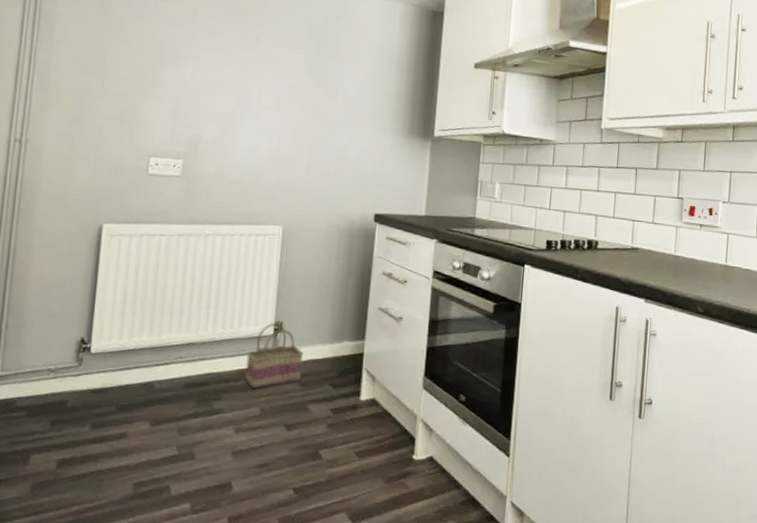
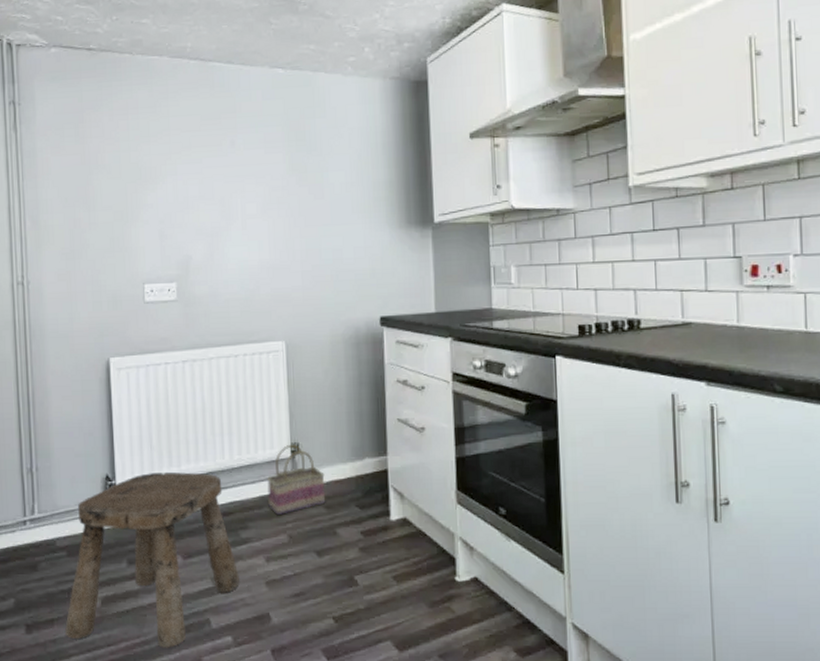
stool: none [12,339,206,513] -> present [65,471,240,648]

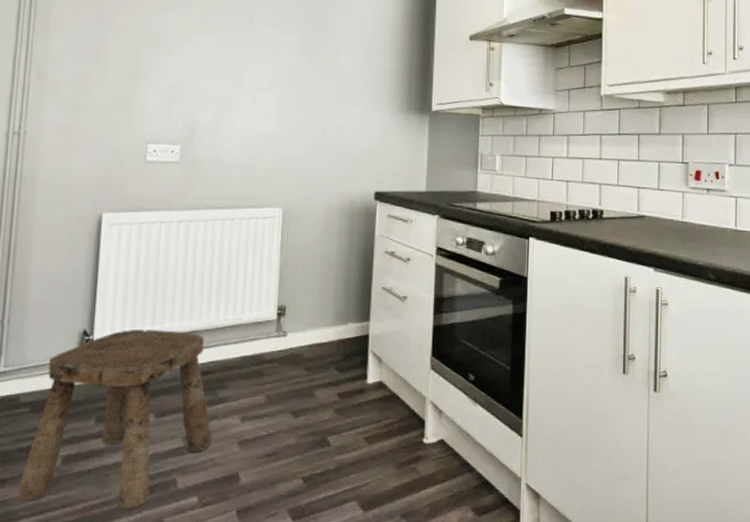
basket: present [267,445,326,516] -> none [249,308,308,376]

